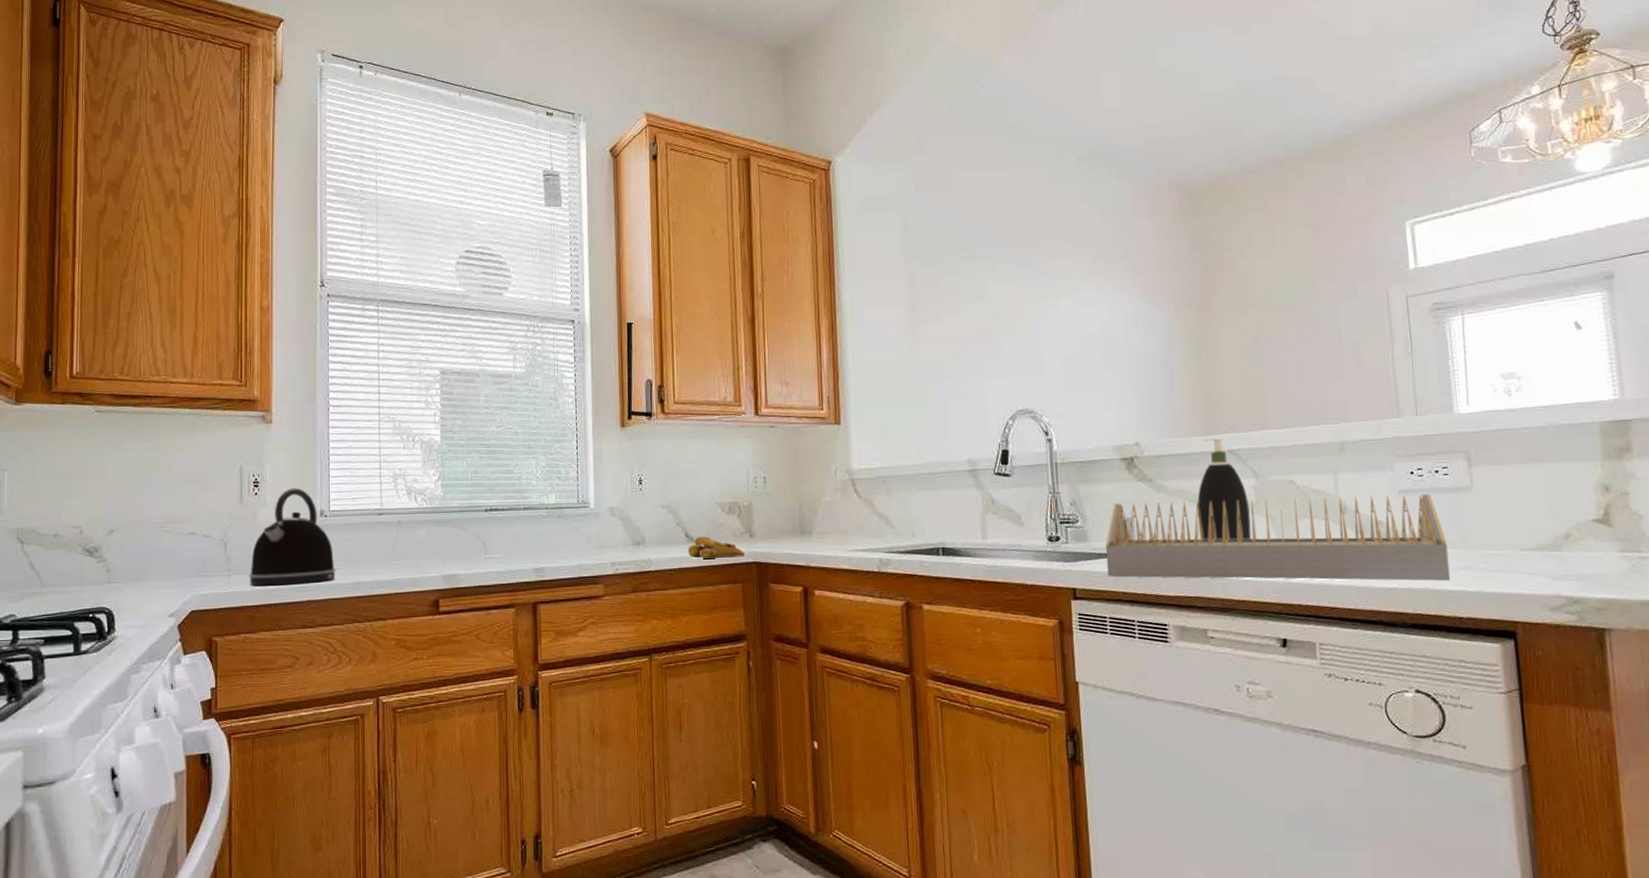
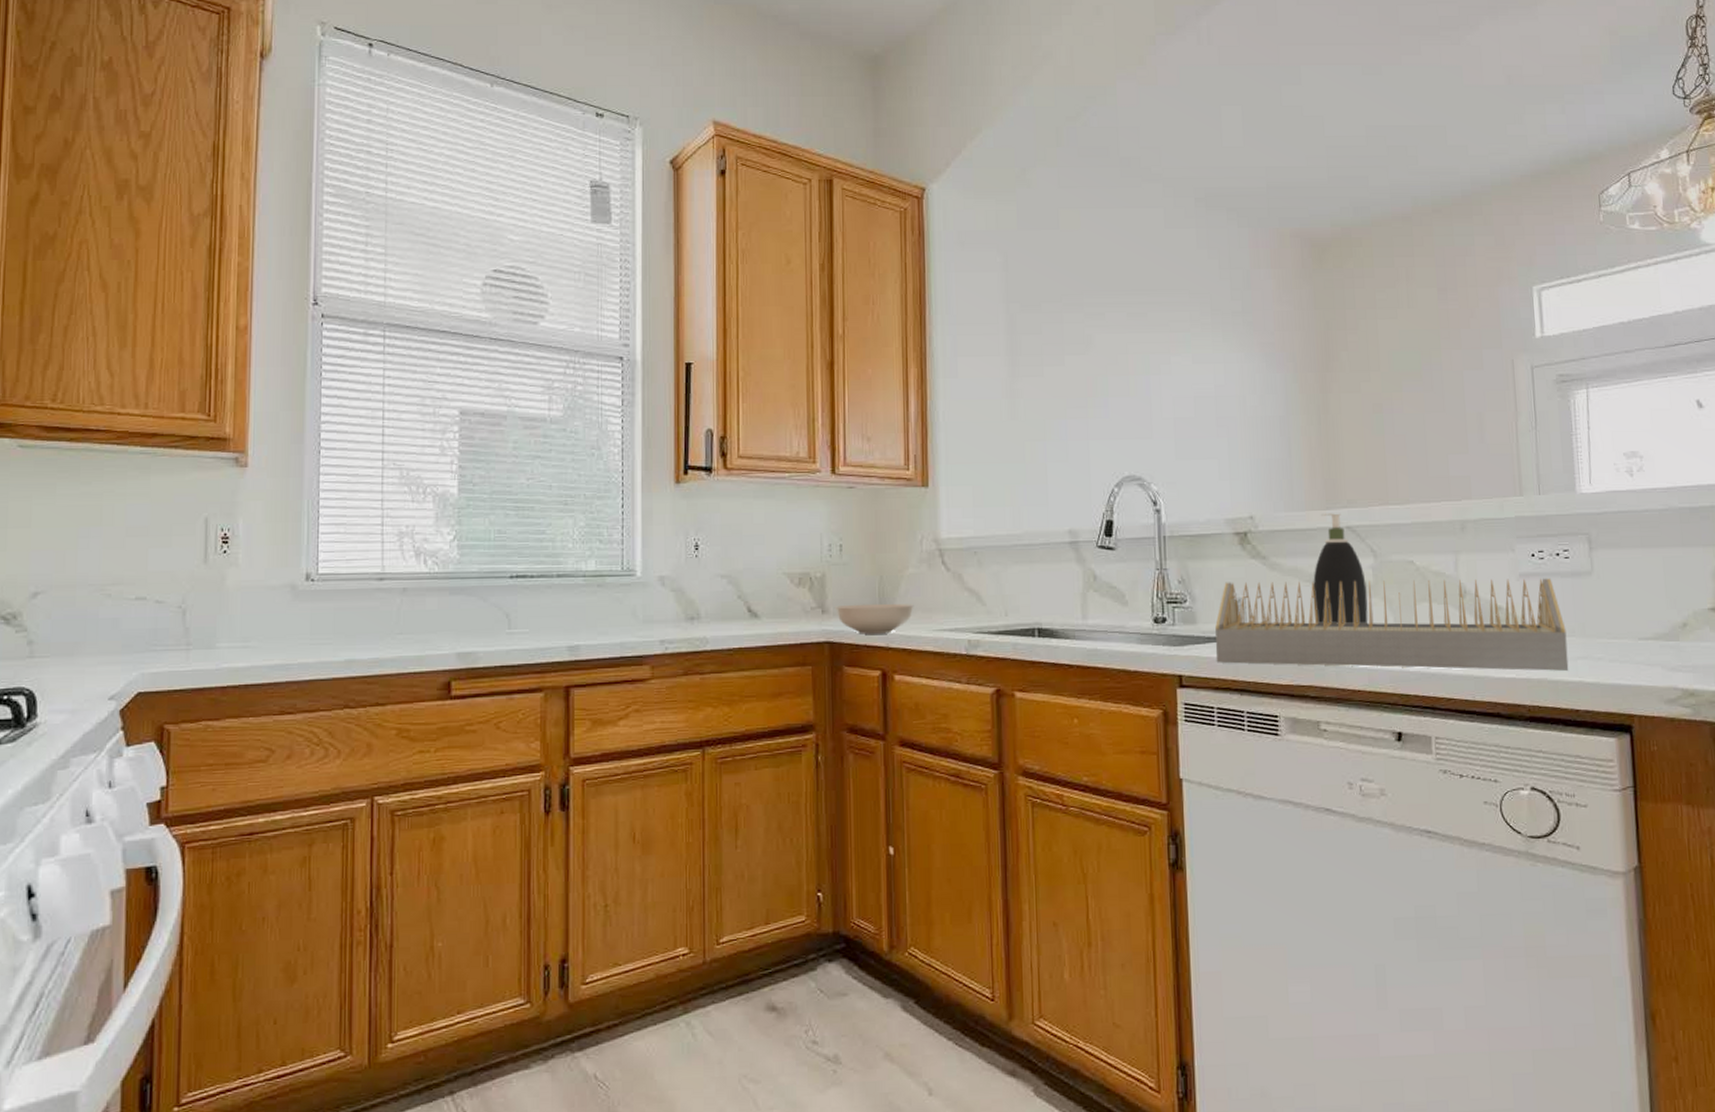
kettle: present [249,488,336,586] -> none [213,545,324,664]
banana: present [688,536,745,560] -> none [751,612,816,638]
bowl: none [761,527,831,555] -> present [835,603,914,634]

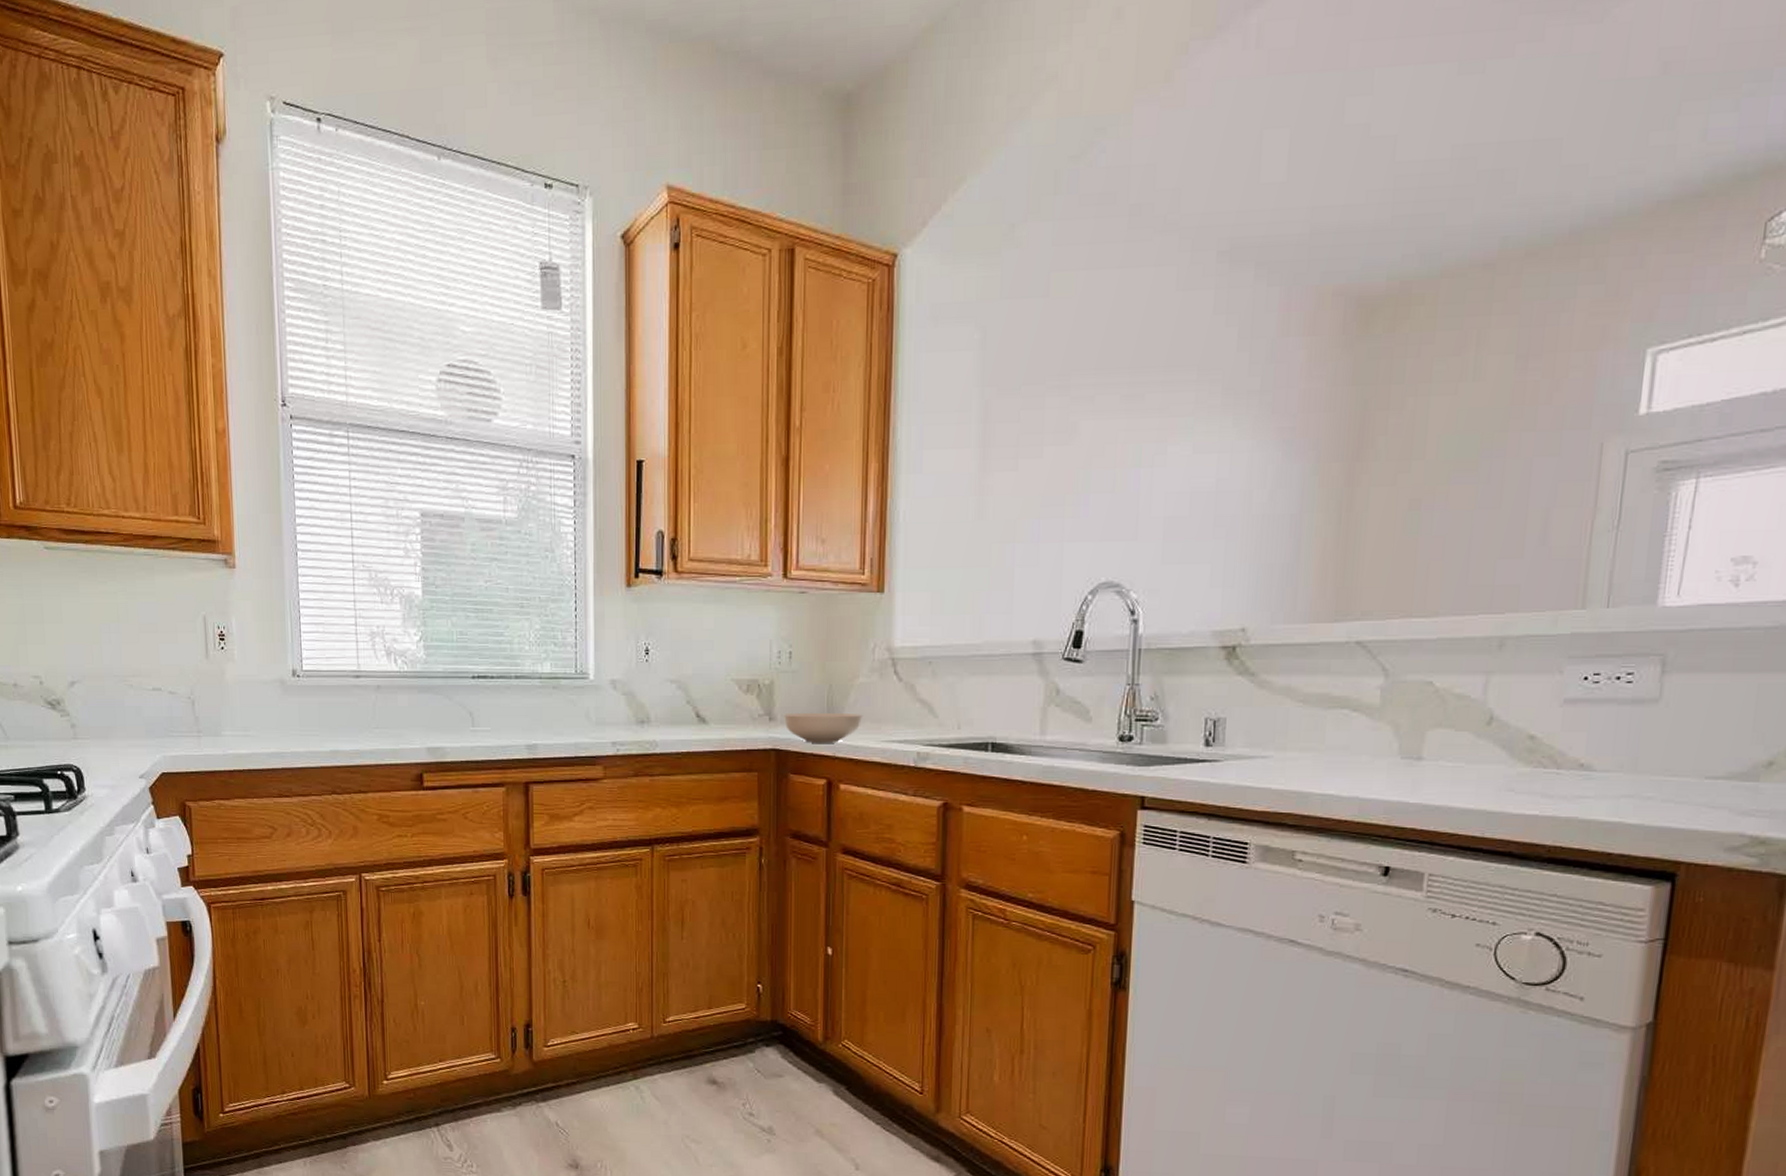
dish rack: present [1215,578,1569,672] -> none [1184,700,1613,811]
soap dispenser: present [1313,513,1369,625] -> none [1303,626,1371,750]

